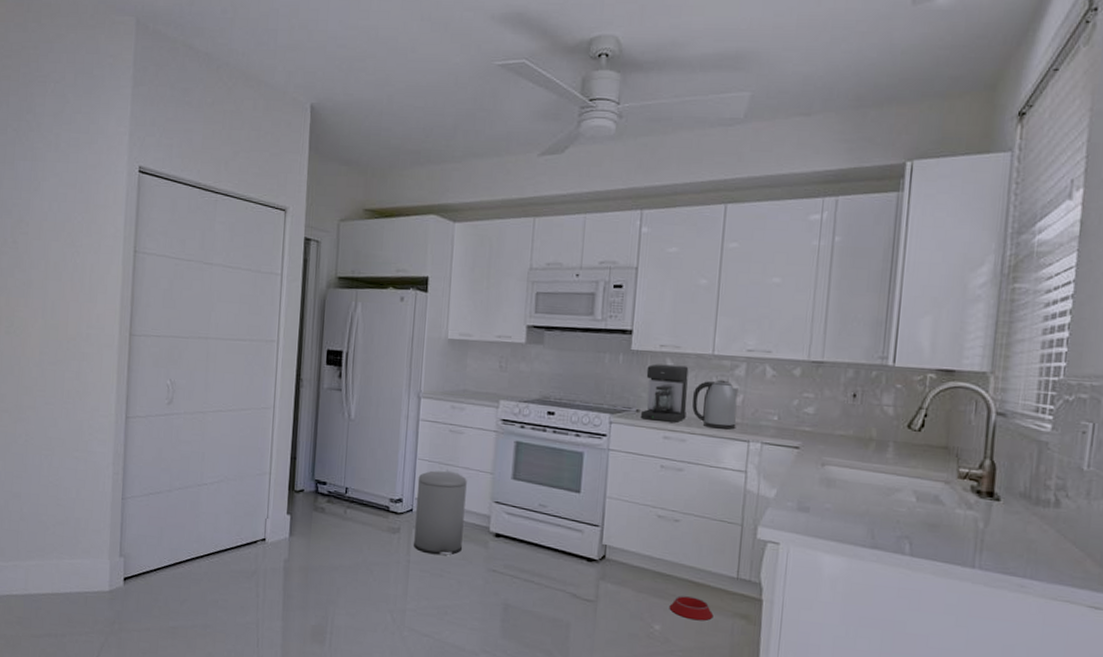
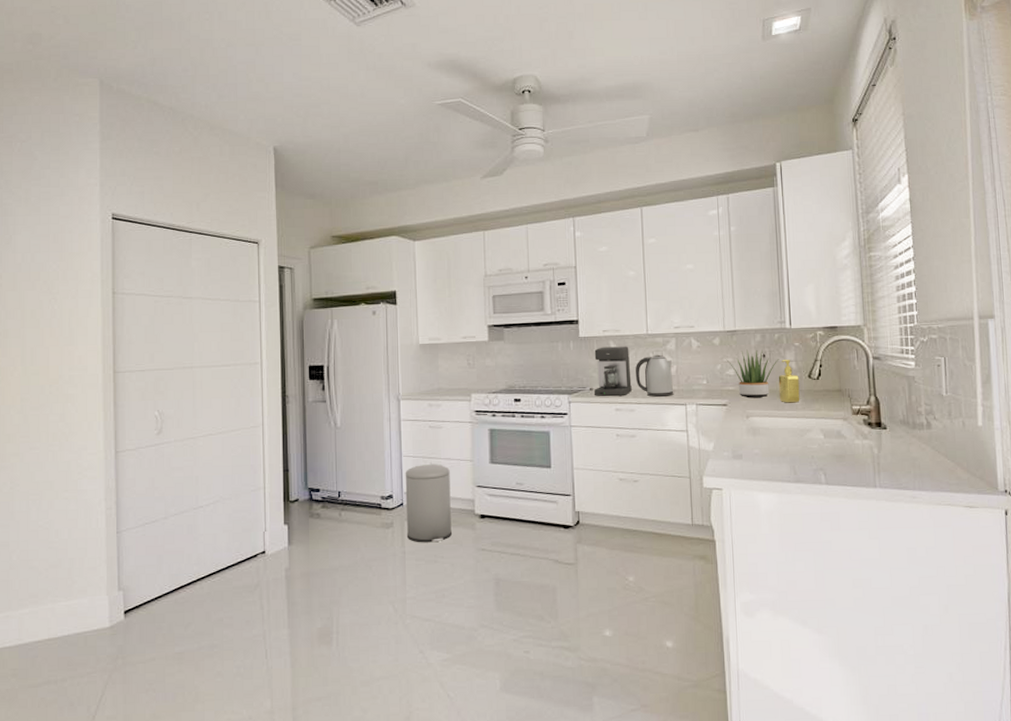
pet bowl: present [669,596,714,621] -> none [639,547,677,567]
potted plant: none [805,385,874,445] -> present [725,349,779,398]
soap dispenser: none [866,403,895,456] -> present [778,360,800,403]

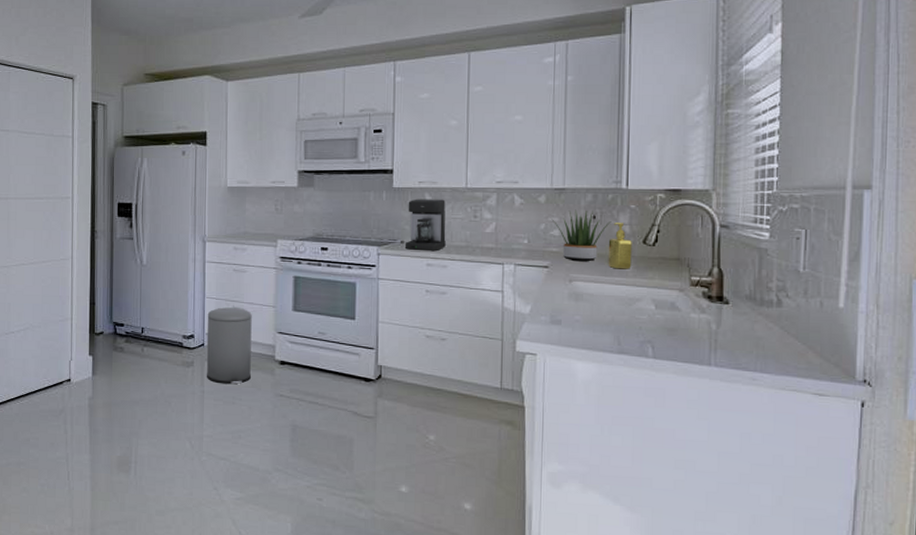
kettle: present [636,354,674,397] -> none [451,210,492,254]

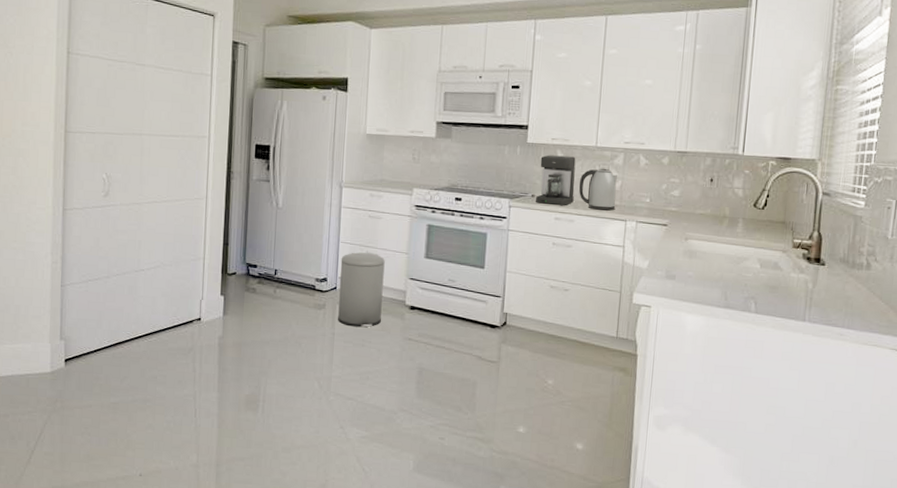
kettle: none [451,210,492,254] -> present [579,168,617,211]
potted plant: present [550,209,611,262] -> none [671,172,727,222]
soap dispenser: present [608,223,632,270] -> none [721,186,744,231]

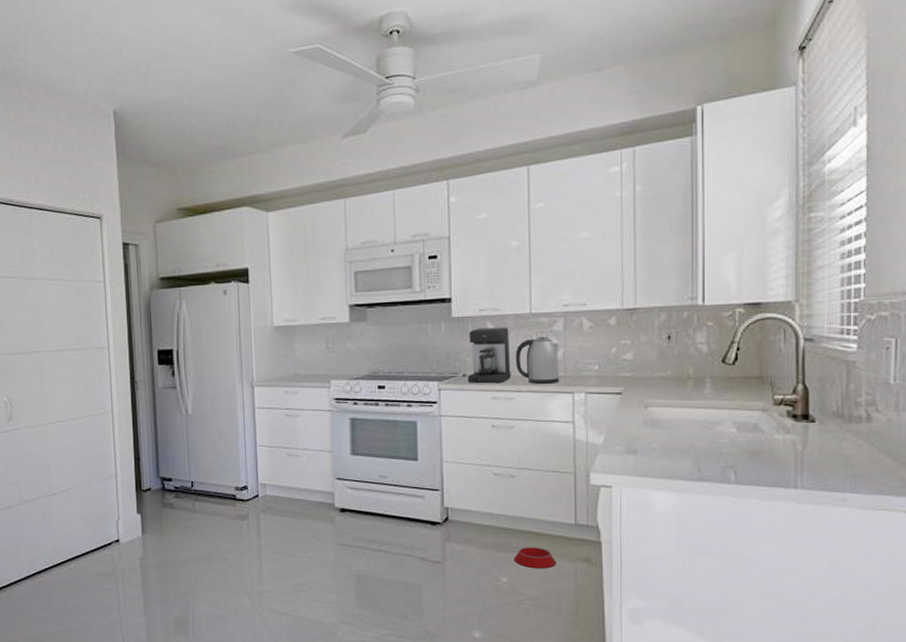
pedal bin: present [338,252,385,328] -> none [260,455,310,536]
pet bowl: none [560,354,597,375] -> present [514,547,557,569]

